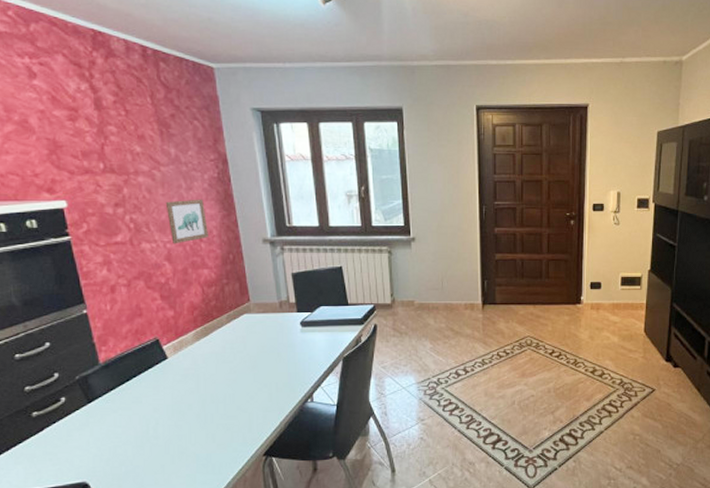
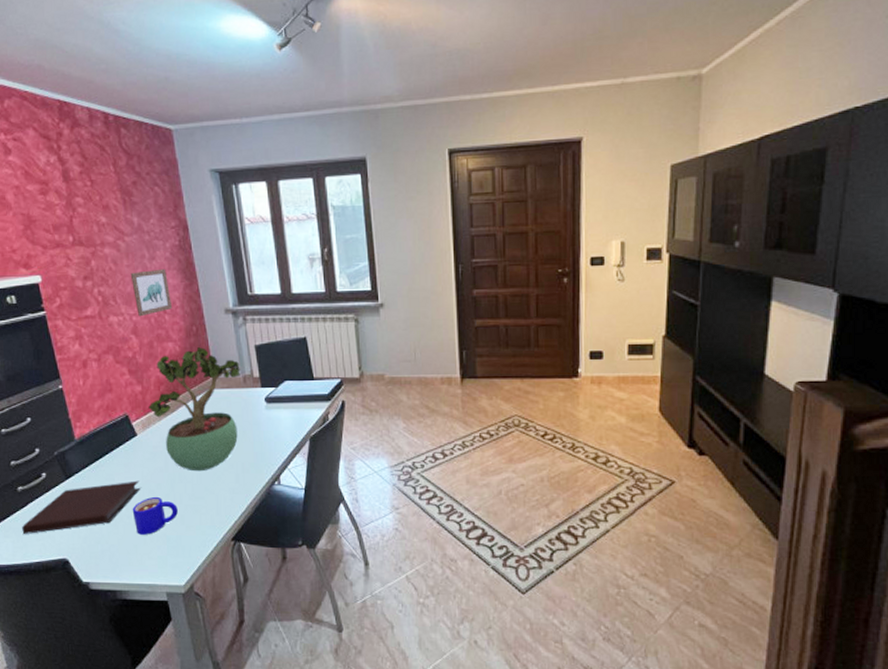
notebook: none [36,402,170,460] -> present [22,480,141,534]
mug: none [160,417,209,455] -> present [132,496,178,535]
potted plant: none [181,273,277,392] -> present [148,346,241,472]

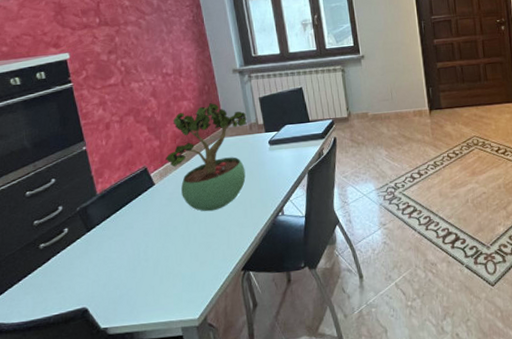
notebook: present [22,480,141,534] -> none [43,225,158,289]
wall art: present [130,268,173,317] -> none [150,40,188,82]
mug: present [132,496,178,535] -> none [150,238,192,276]

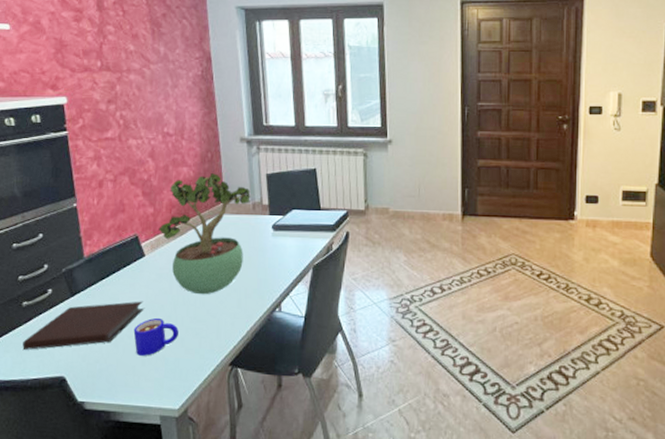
notebook: none [43,225,158,289] -> present [23,301,144,350]
mug: none [150,238,192,276] -> present [133,317,179,356]

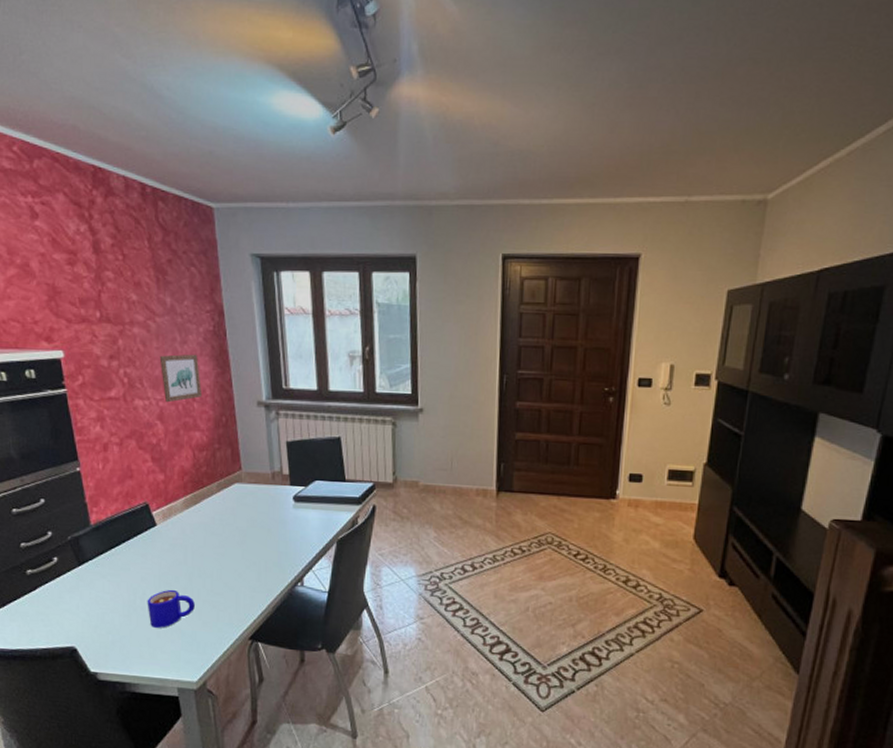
notebook: present [23,301,144,350] -> none [29,572,157,619]
wall art: none [152,96,191,141] -> present [159,354,203,403]
potted plant: present [158,172,251,295] -> none [170,438,270,567]

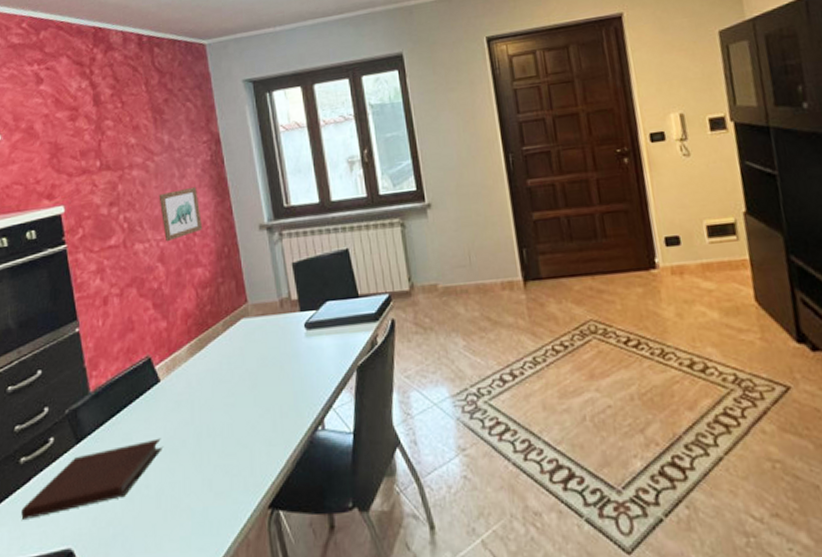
notebook: none [29,572,157,619] -> present [21,438,162,519]
mug: present [147,589,195,628] -> none [151,457,205,509]

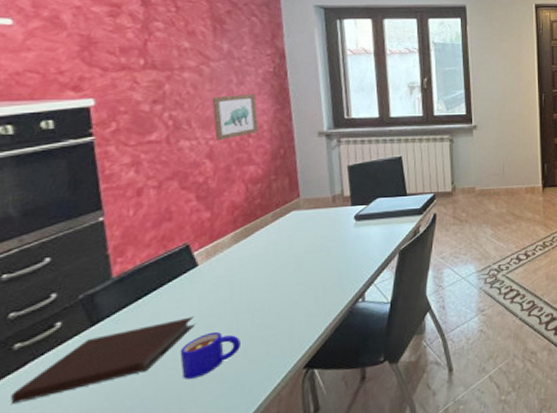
mug: none [151,457,205,509] -> present [180,331,241,379]

